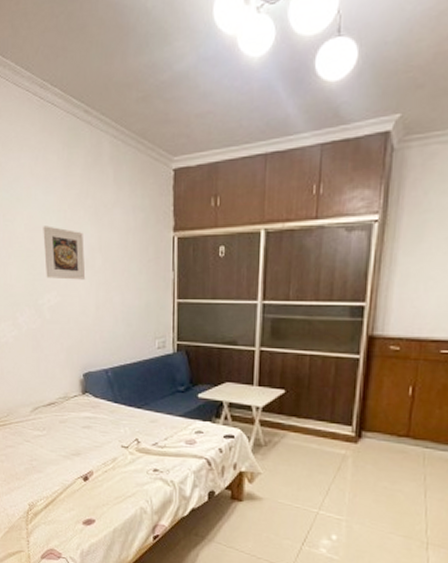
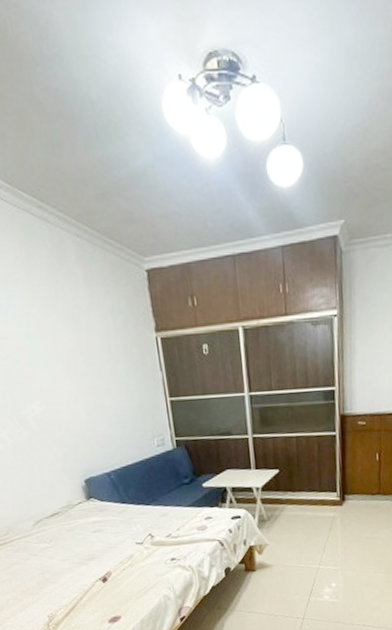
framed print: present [43,226,86,280] -> none [11,331,71,388]

